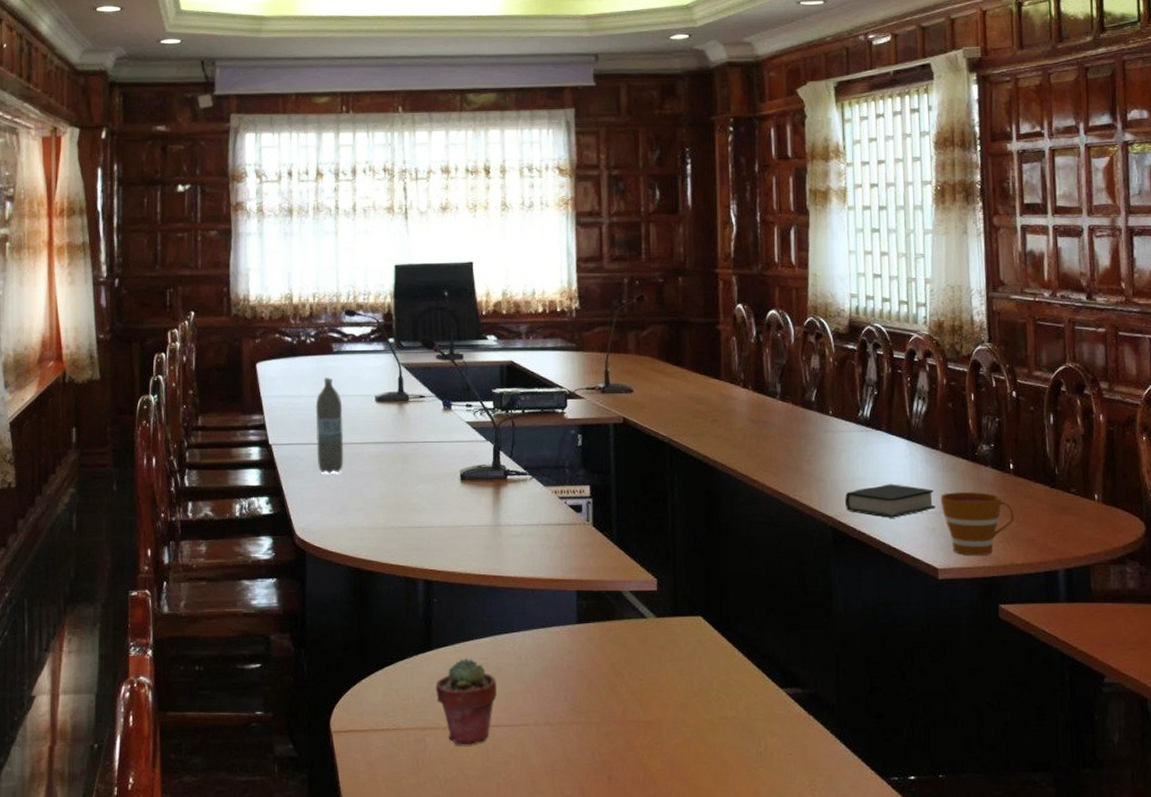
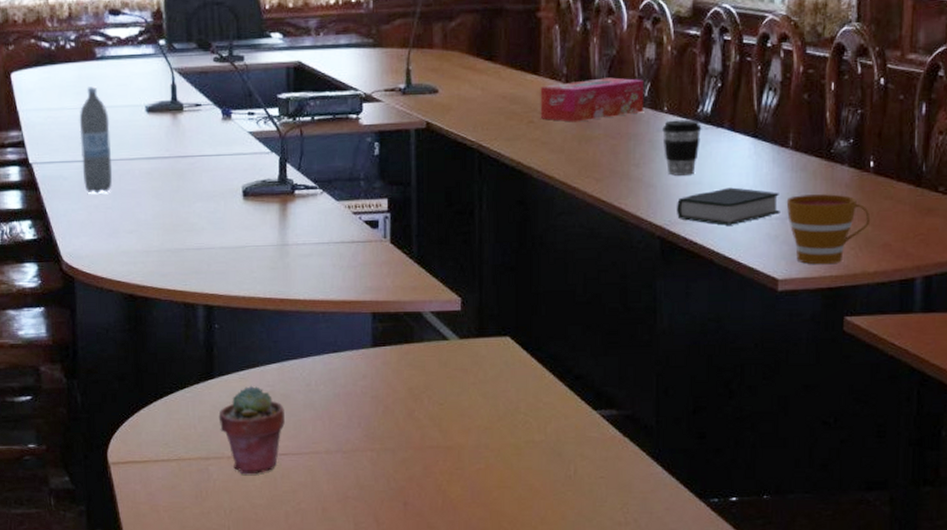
tissue box: none [721,383,812,422] -> present [540,77,645,122]
coffee cup: none [829,422,863,472] -> present [662,119,702,176]

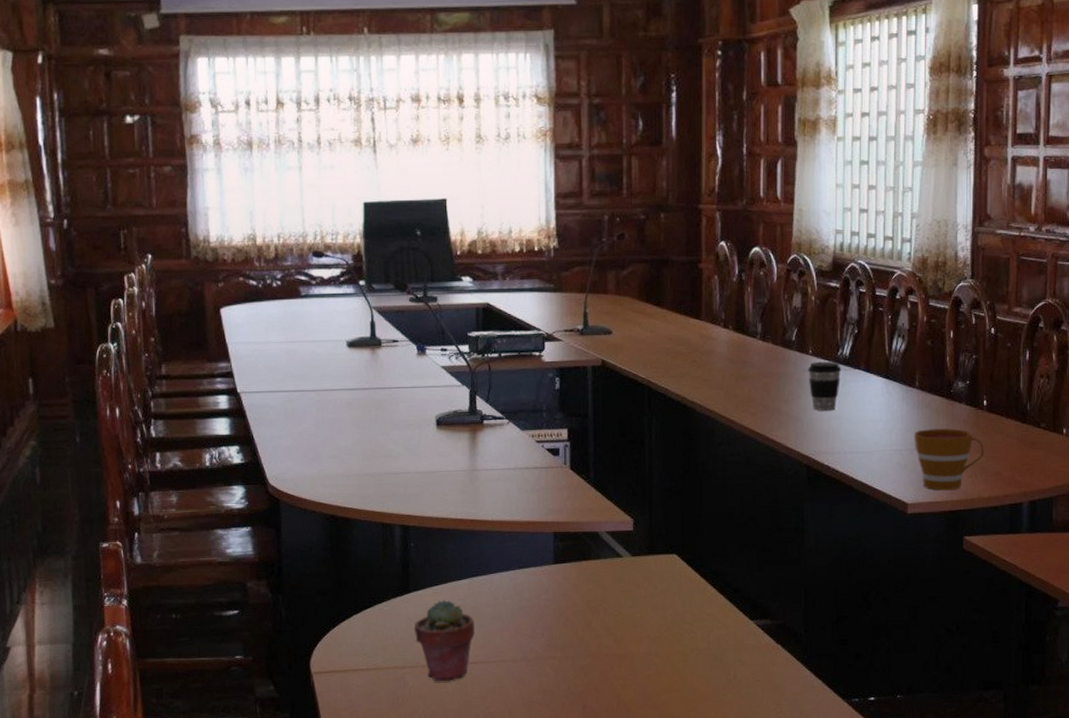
water bottle: present [79,86,113,194] -> none [284,322,316,421]
tissue box: present [540,77,645,122] -> none [702,323,792,362]
book: present [677,187,780,226] -> none [821,422,909,455]

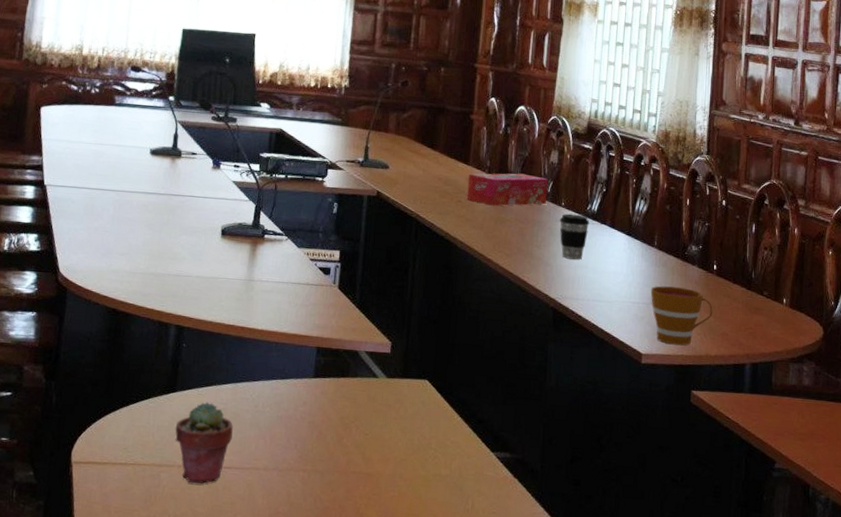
tissue box: none [702,323,792,362] -> present [466,173,549,206]

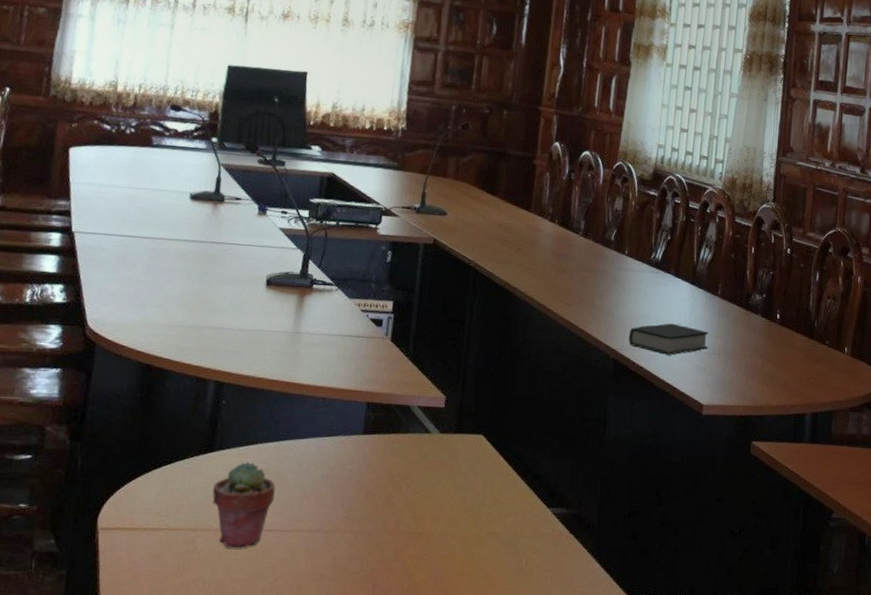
tissue box: present [466,173,549,206] -> none [527,220,612,255]
coffee cup: present [560,213,590,260] -> none [622,262,653,310]
book: none [567,273,646,305] -> present [629,323,708,355]
cup: present [650,286,713,346] -> none [713,335,775,396]

